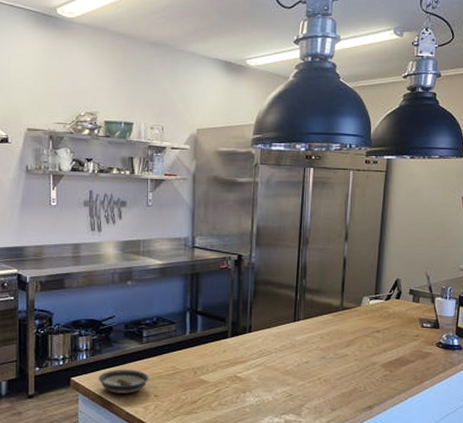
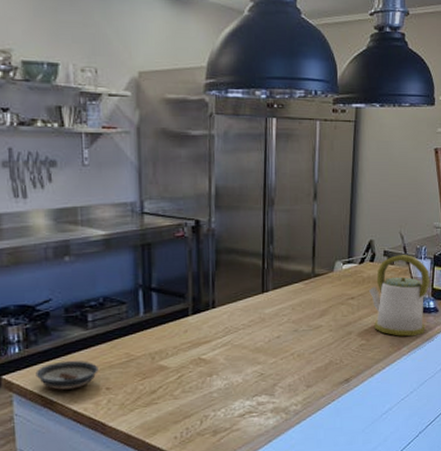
kettle: none [394,293,455,371] -> present [369,254,430,337]

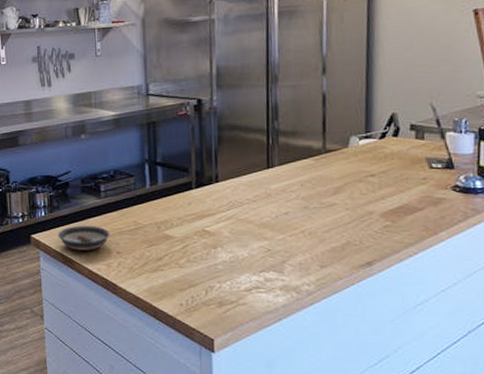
kettle: present [369,254,430,337] -> none [393,127,475,220]

